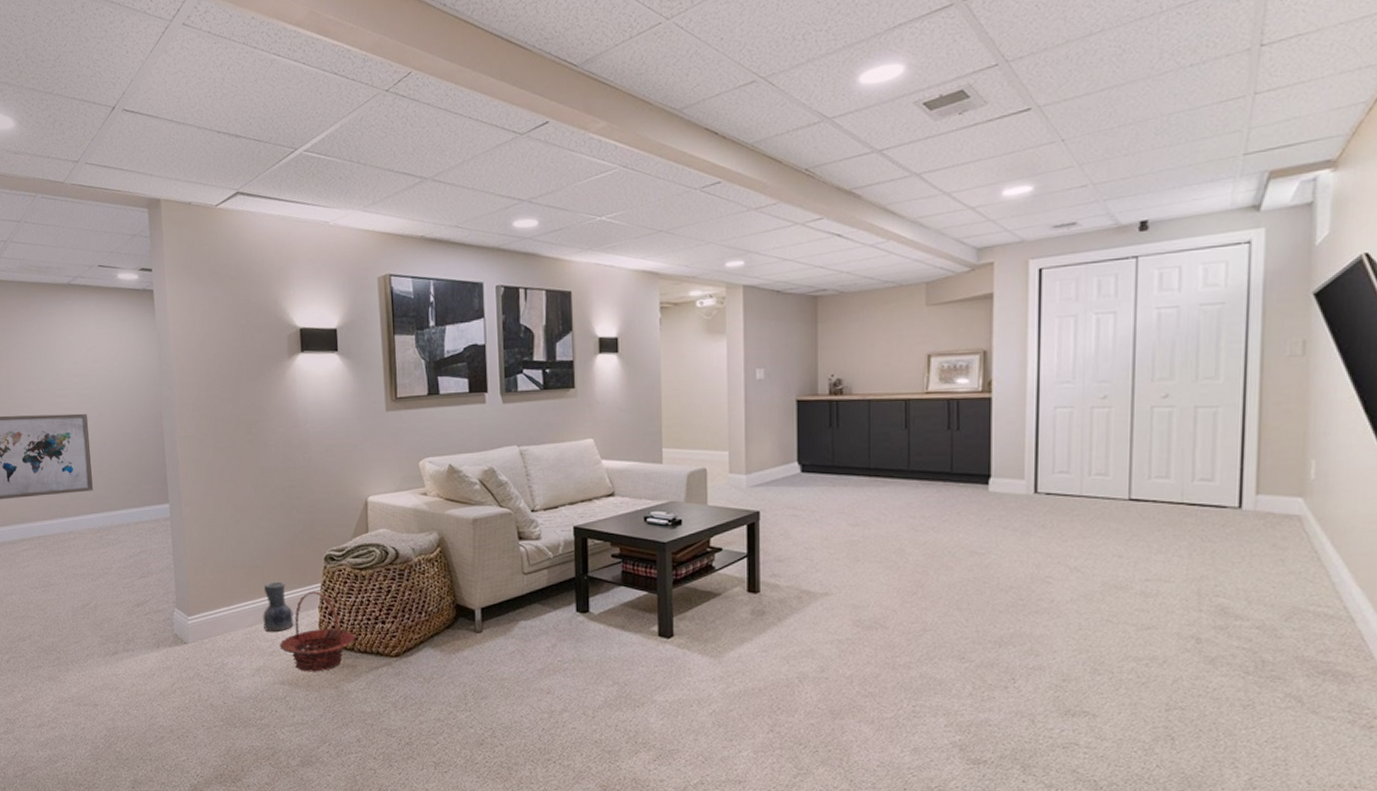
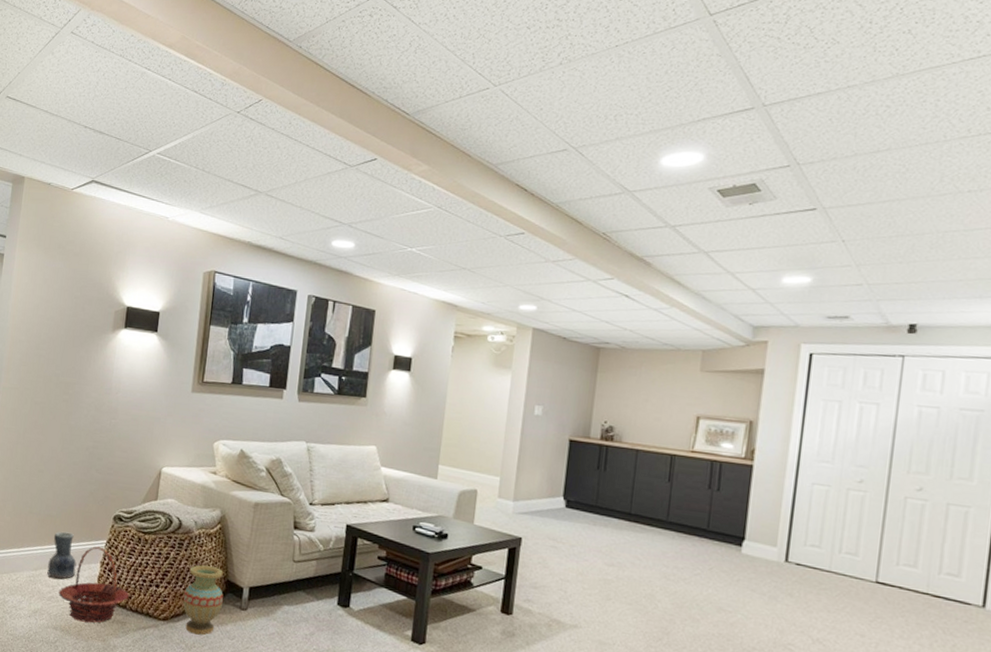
vase: none [412,593,455,666] -> present [182,565,223,635]

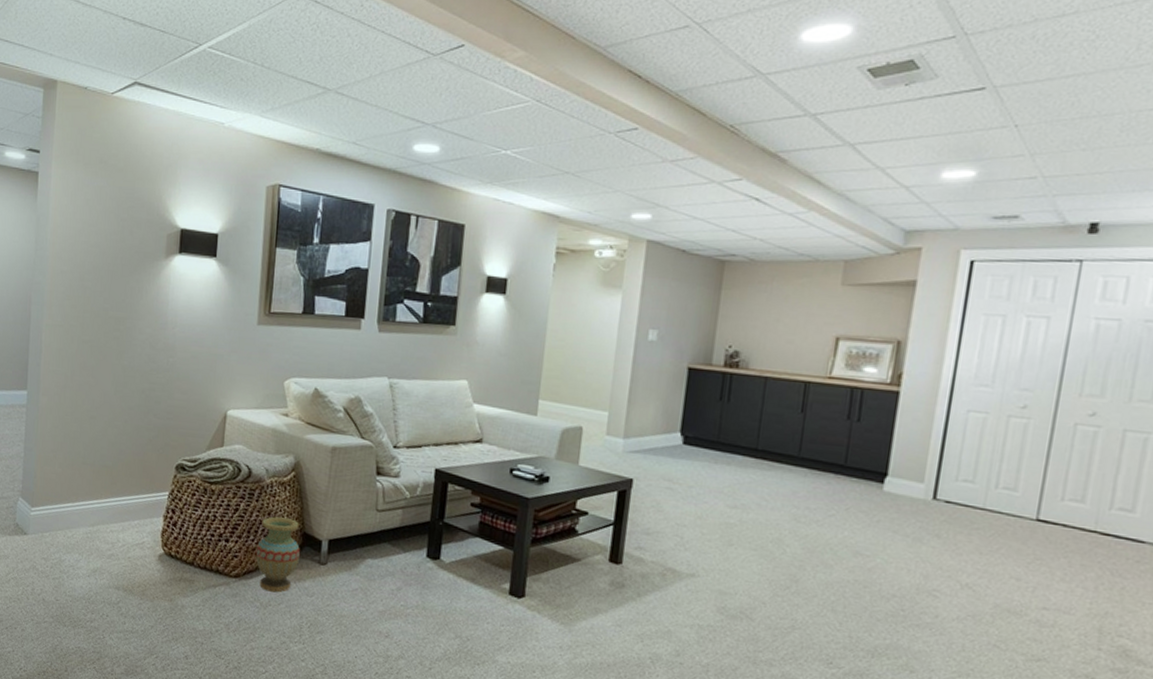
vase: present [47,531,77,579] -> none [105,483,137,536]
basket: present [58,546,130,623] -> none [119,498,197,582]

